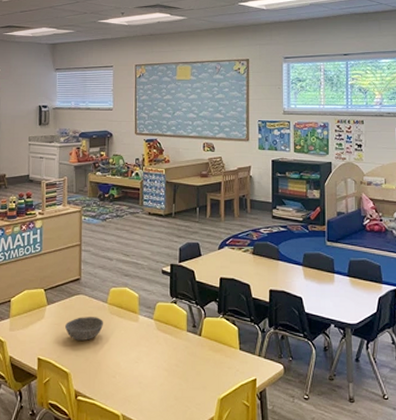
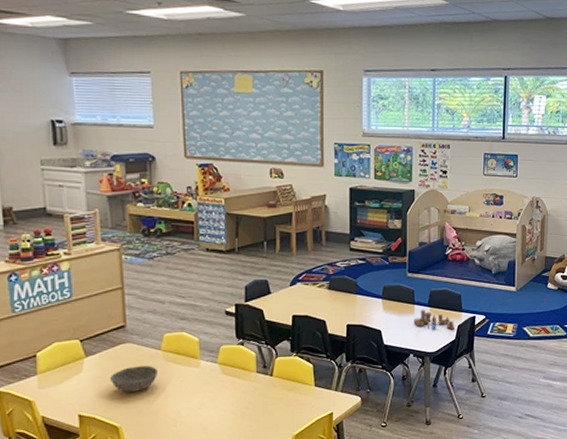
toy blocks: none [333,279,376,302] -> present [413,309,455,330]

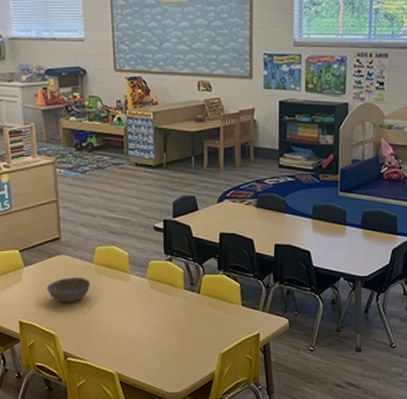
toy blocks: present [413,309,455,330] -> none [344,231,390,253]

